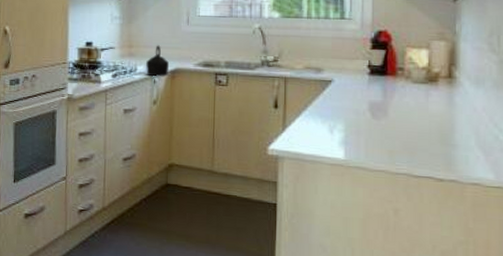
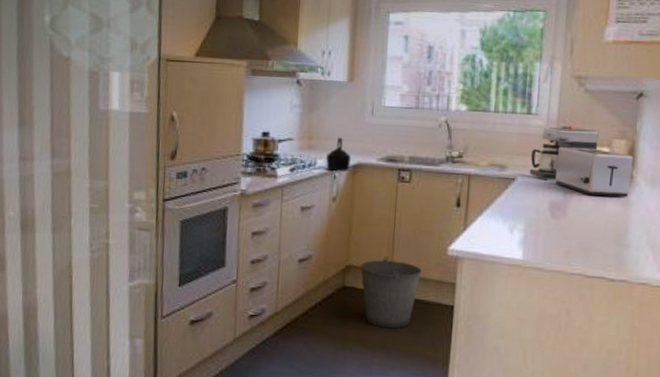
bucket: none [182,156,242,226] -> present [360,257,422,329]
coffee maker: none [346,31,416,82] -> present [529,127,599,180]
toaster: none [374,48,455,97] -> present [555,146,634,197]

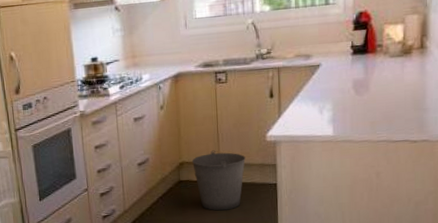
kettle: present [326,137,352,171] -> none [150,52,172,83]
coffee maker: present [529,127,599,180] -> none [332,10,393,62]
toaster: present [555,146,634,197] -> none [356,26,426,70]

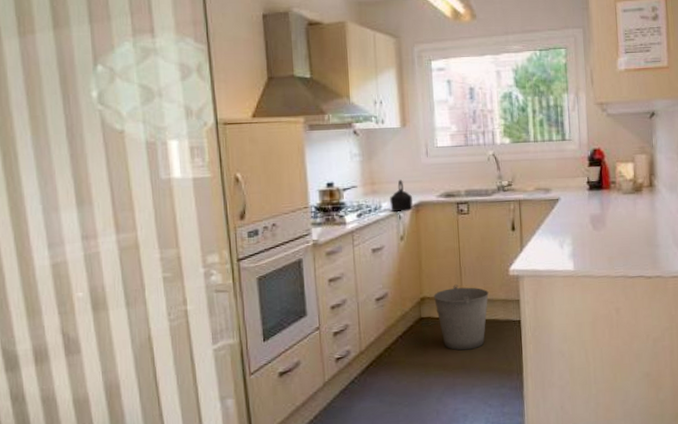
kettle: none [150,52,172,83] -> present [390,180,413,212]

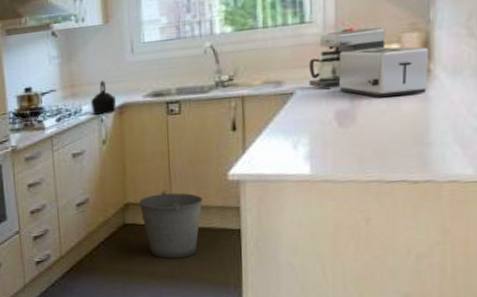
coffee maker: none [570,148,624,197] -> present [308,27,385,89]
toaster: none [591,164,654,207] -> present [339,46,429,98]

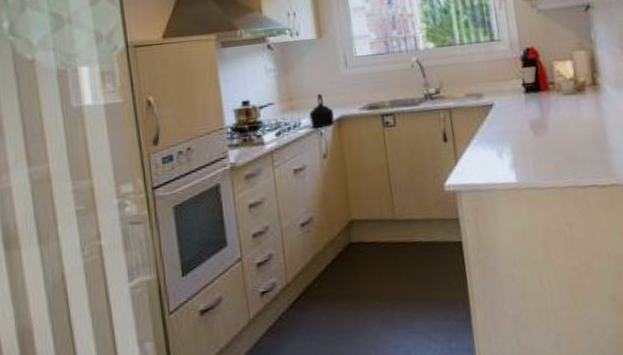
bucket: present [138,190,203,259] -> none [362,204,424,279]
coffee maker: present [308,27,385,89] -> none [502,46,562,101]
toaster: present [339,46,429,98] -> none [525,62,600,109]

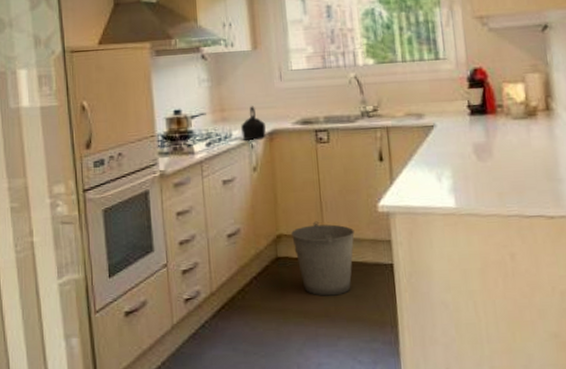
bucket: none [362,204,424,279] -> present [290,221,355,296]

